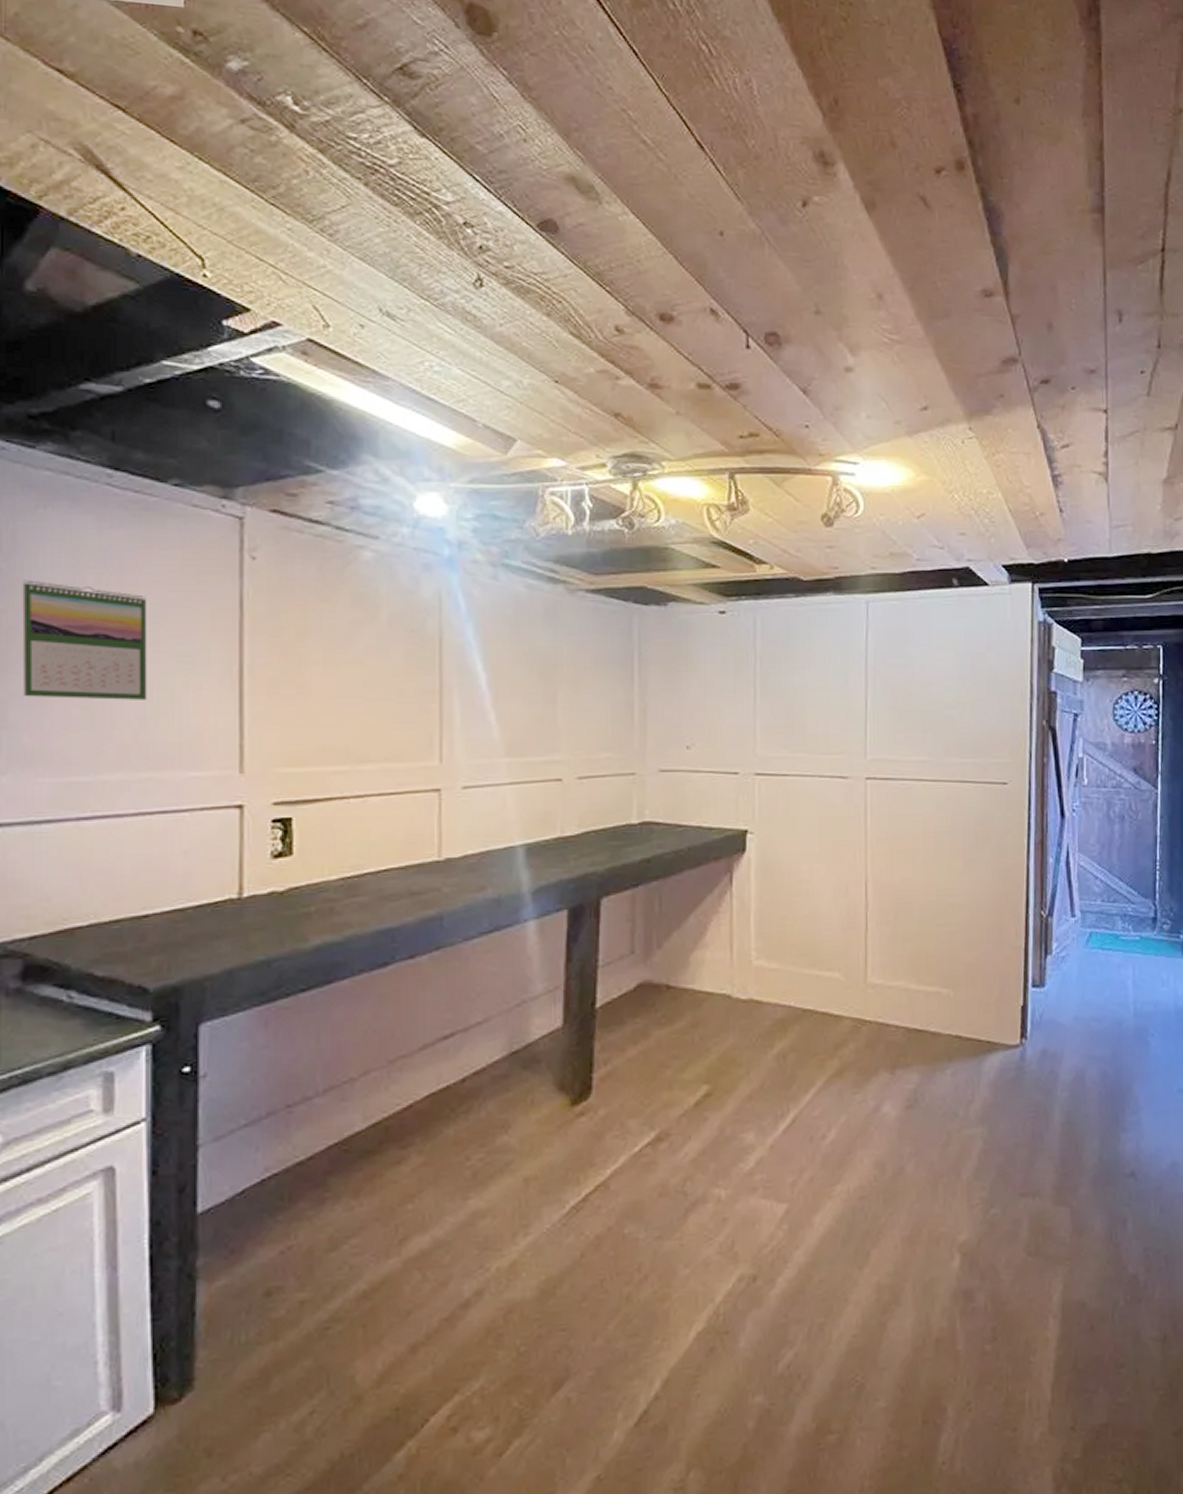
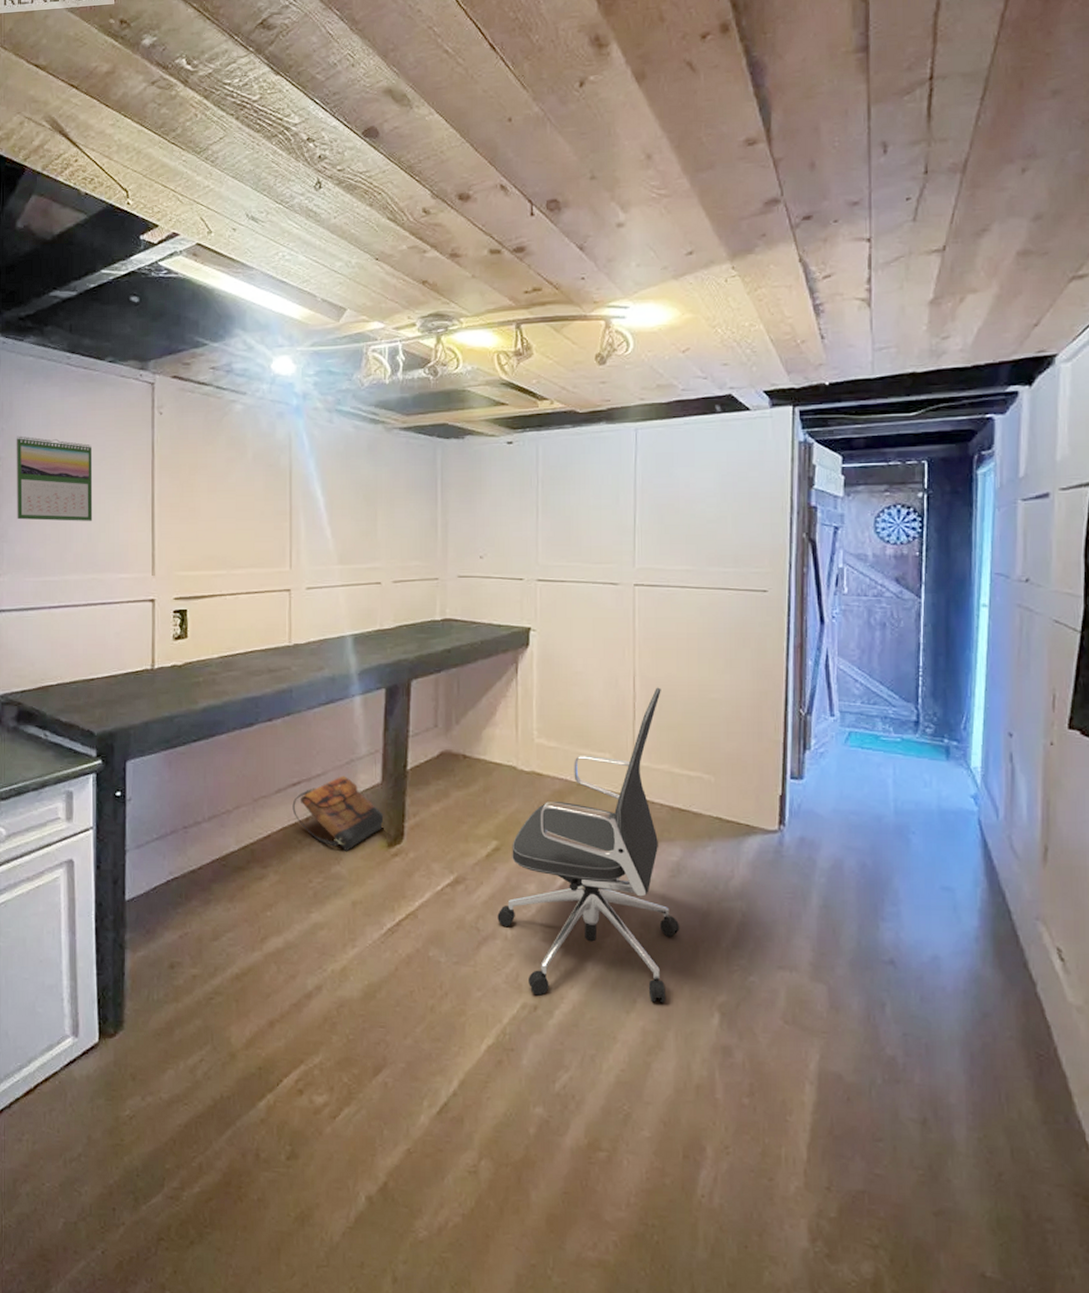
backpack: none [443,1021,568,1117] -> present [292,776,385,852]
office chair: none [709,893,918,1264] -> present [497,687,680,1003]

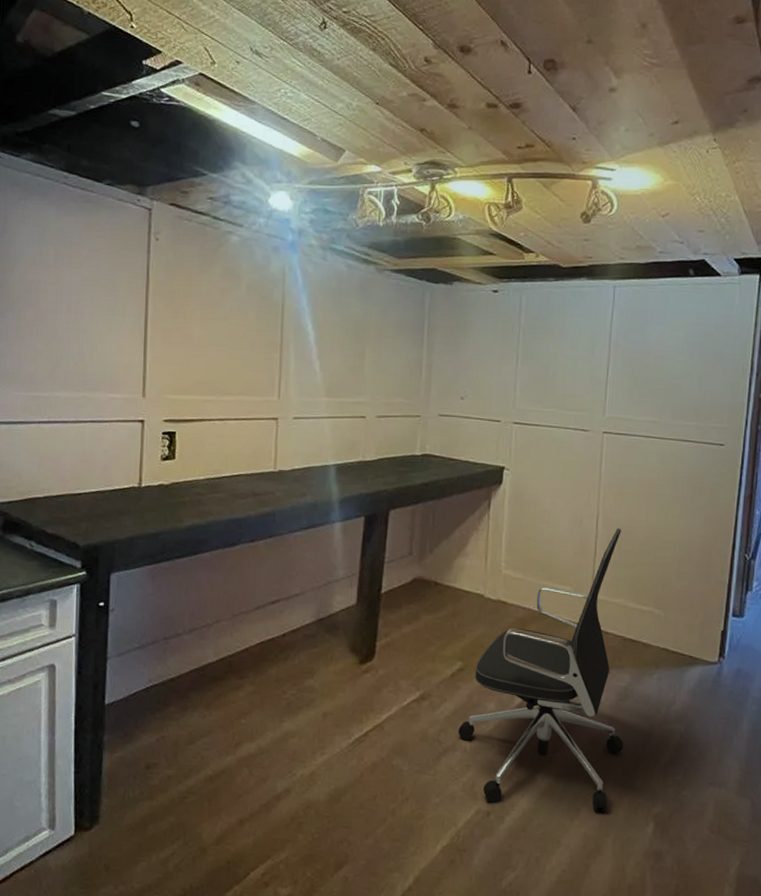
calendar: present [16,436,93,521] -> none [8,251,87,340]
backpack: present [292,776,385,852] -> none [270,596,358,667]

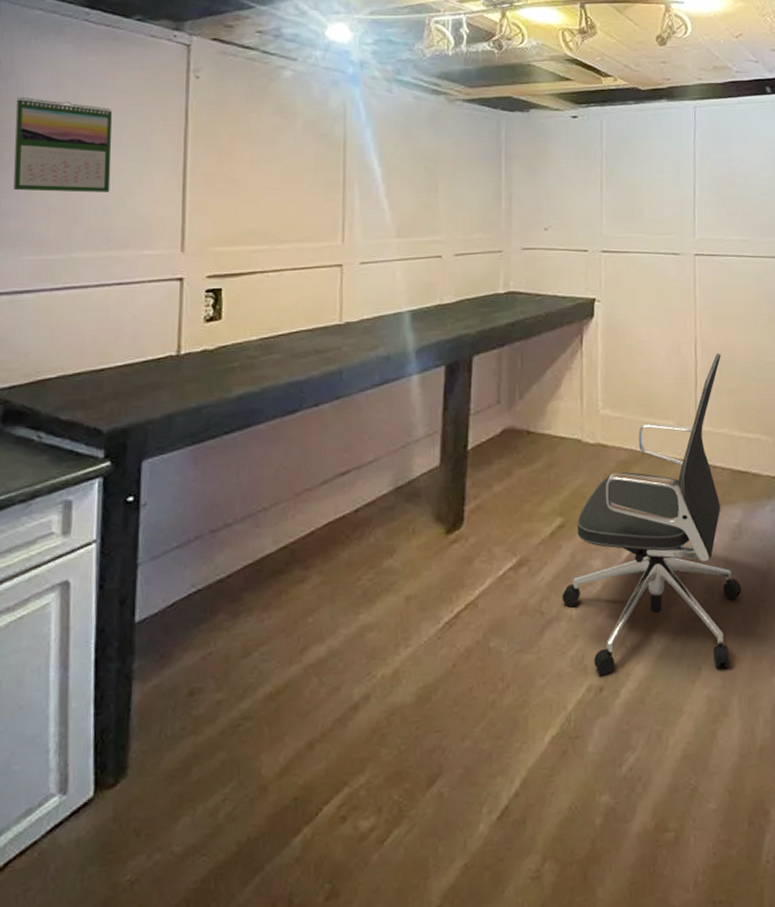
calendar: none [8,251,87,340] -> present [13,96,113,193]

